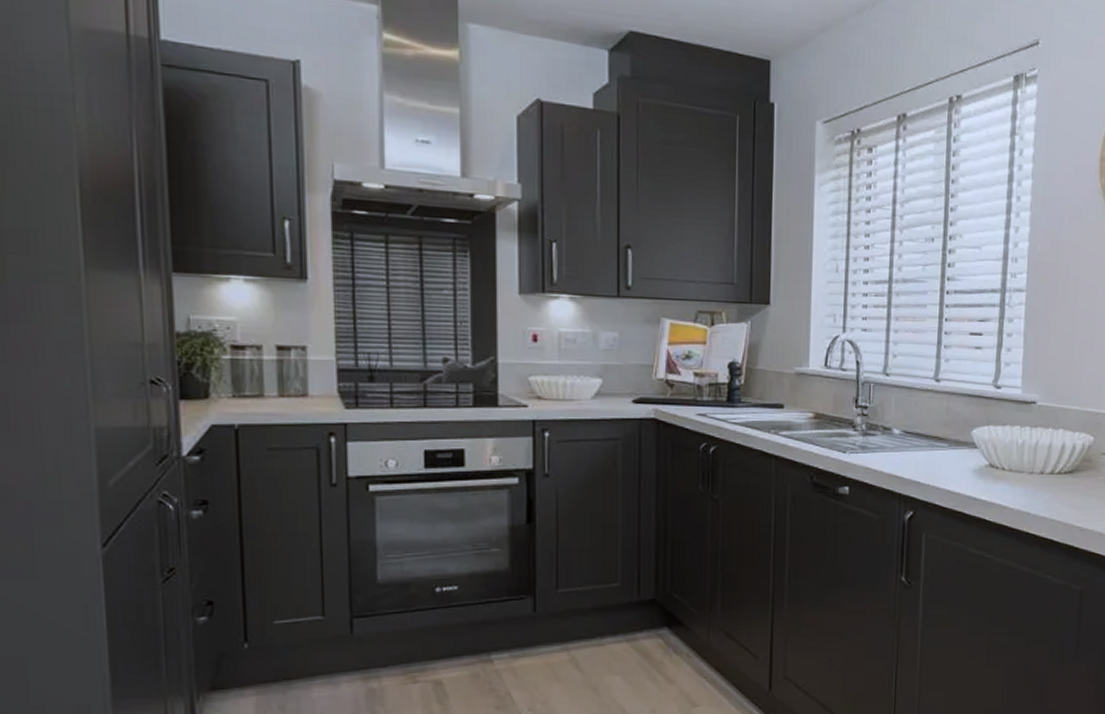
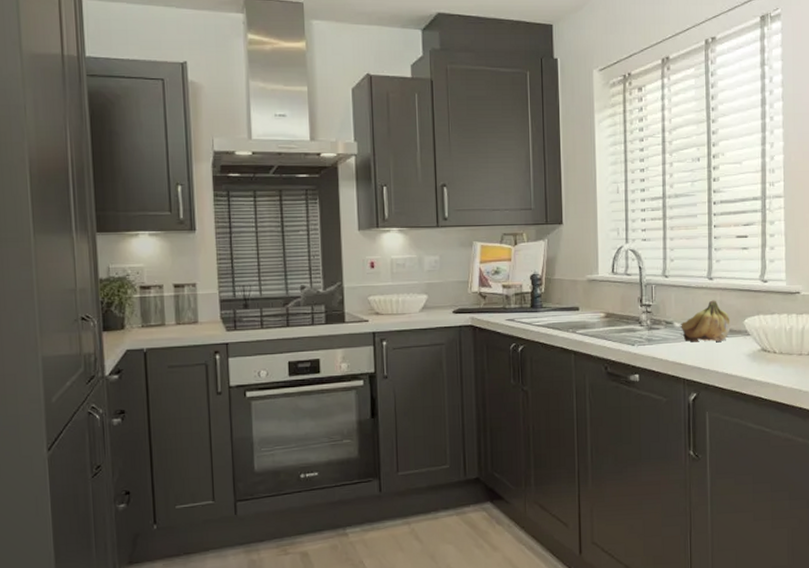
fruit: none [898,405,957,453] -> present [680,300,731,343]

